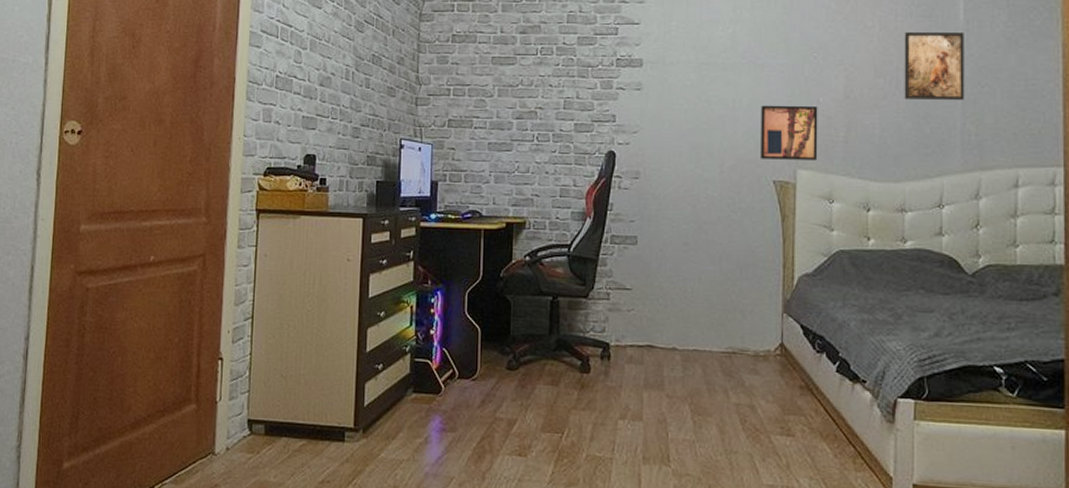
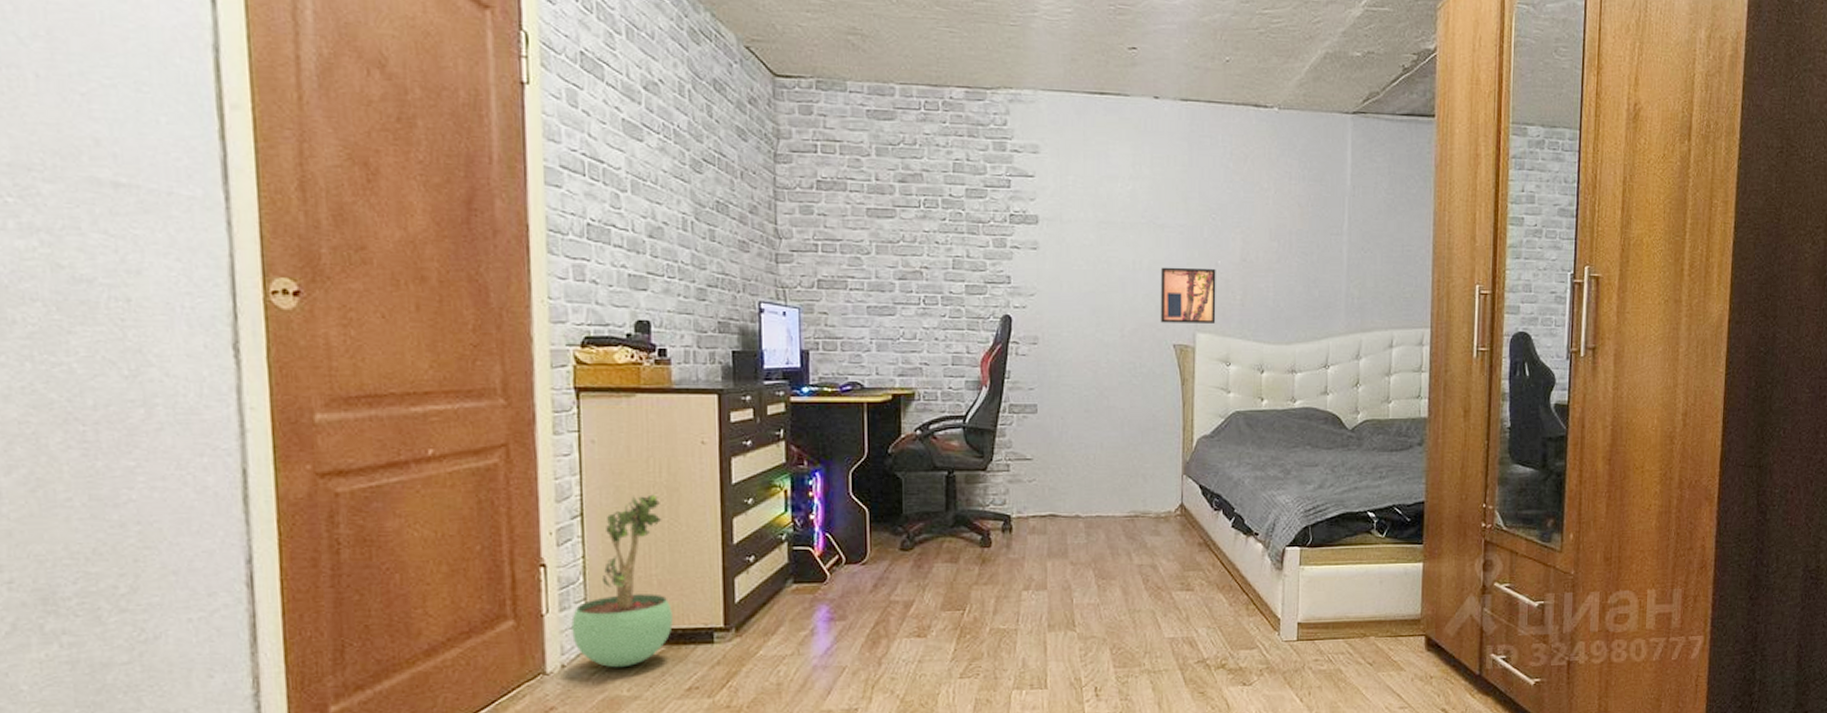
potted plant: none [236,303,314,456] -> present [571,494,673,668]
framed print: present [904,31,965,101] -> none [1296,195,1351,266]

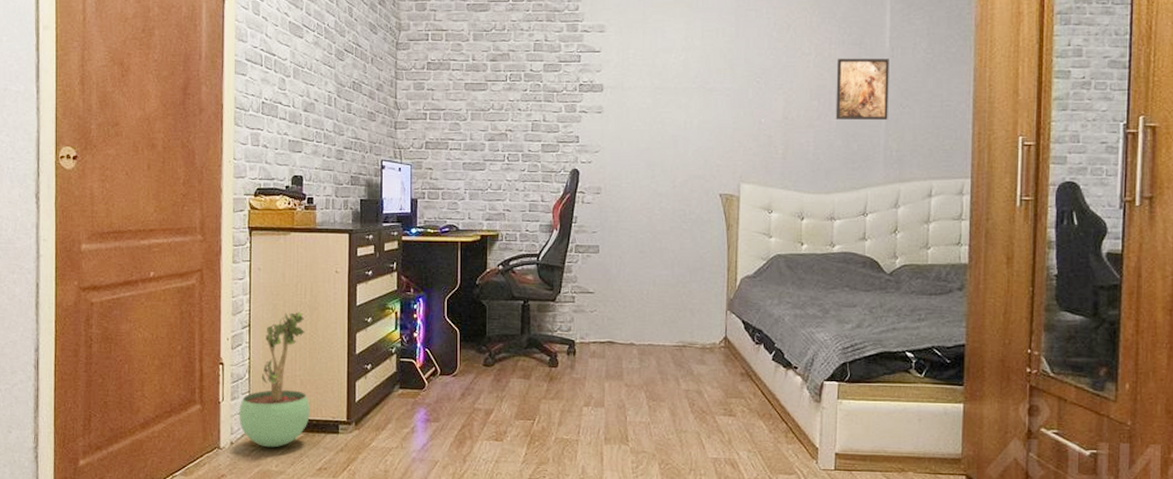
wall art: present [1160,267,1216,323] -> none [708,126,760,175]
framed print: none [1296,195,1351,266] -> present [835,58,889,121]

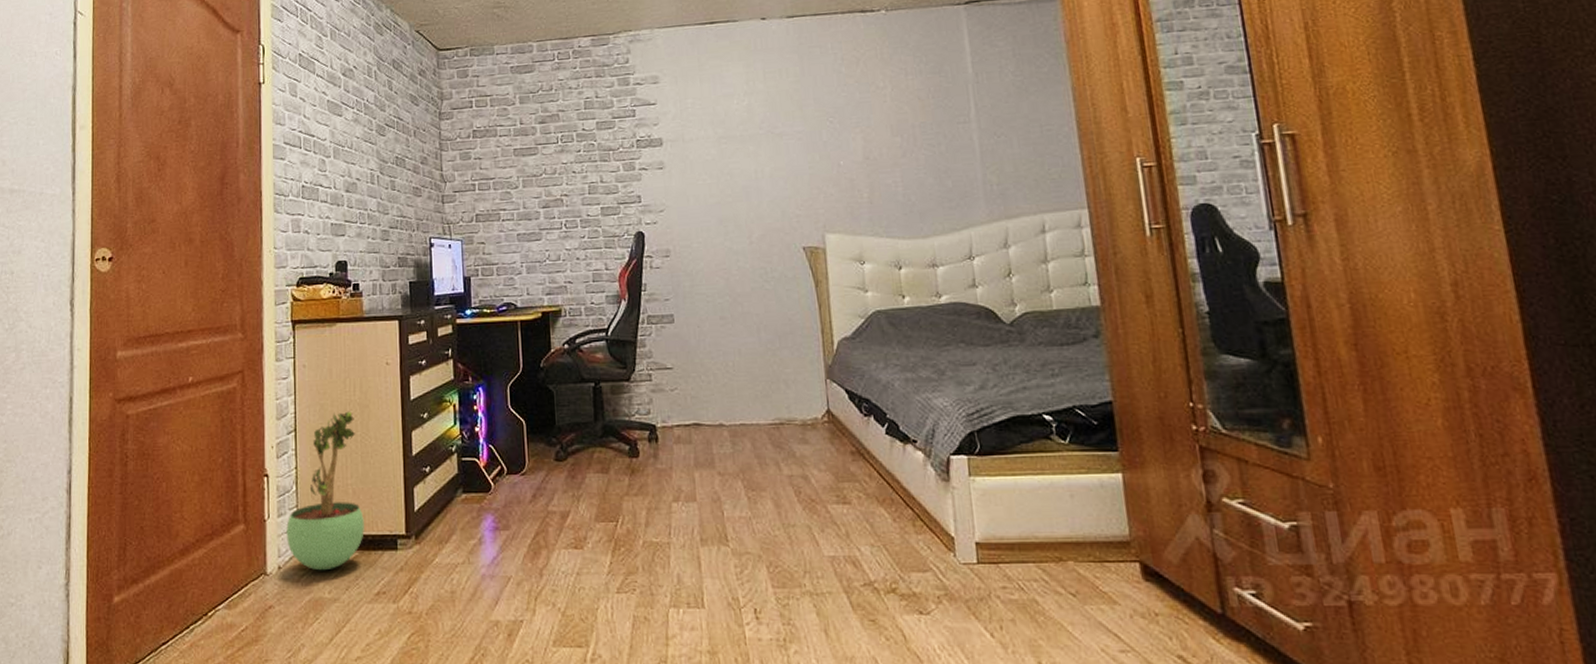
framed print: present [835,58,889,121] -> none [915,85,983,155]

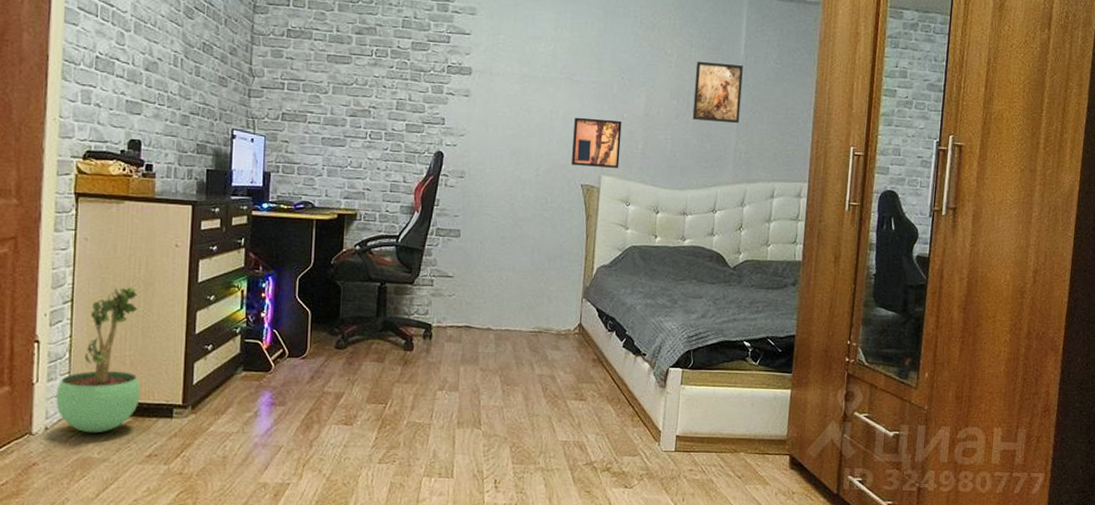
wall art: none [783,170,845,227] -> present [570,117,622,168]
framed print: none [915,85,983,155] -> present [692,61,743,124]

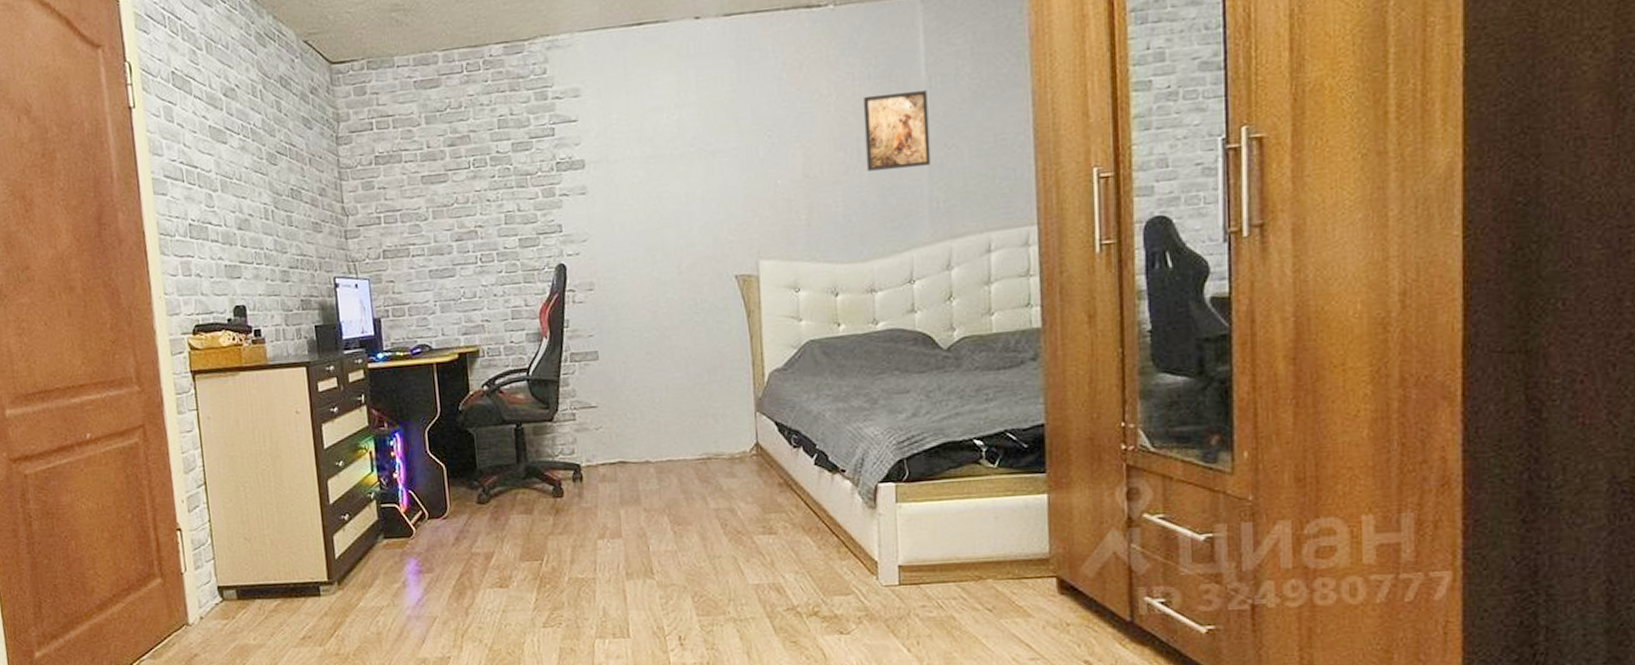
potted plant: present [56,287,140,434] -> none [204,462,286,619]
wall art: present [570,117,622,168] -> none [716,190,780,254]

